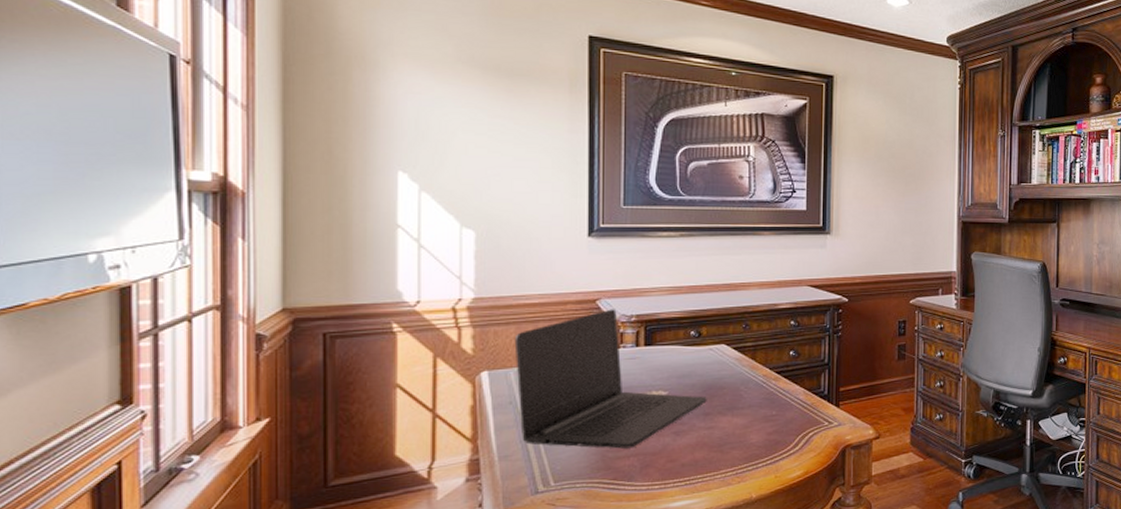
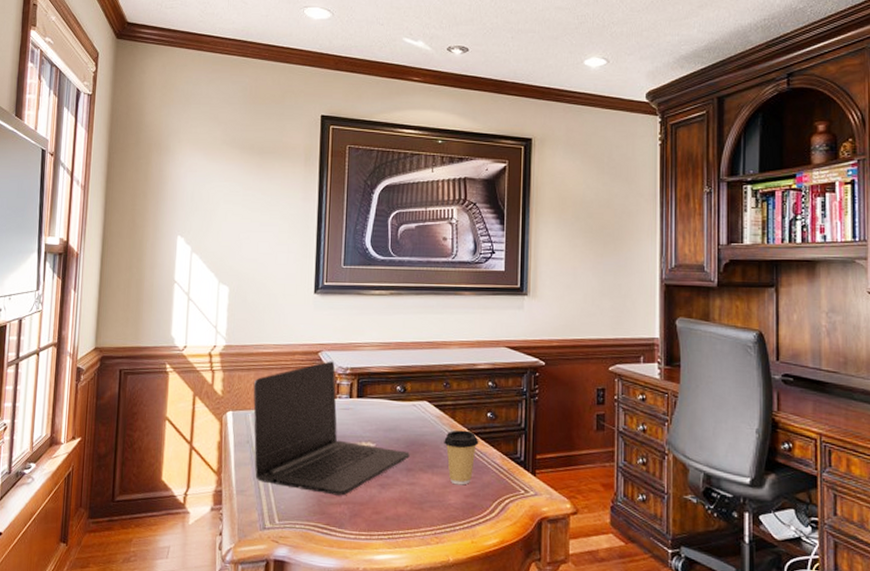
coffee cup: none [744,370,782,424] -> present [444,430,479,485]

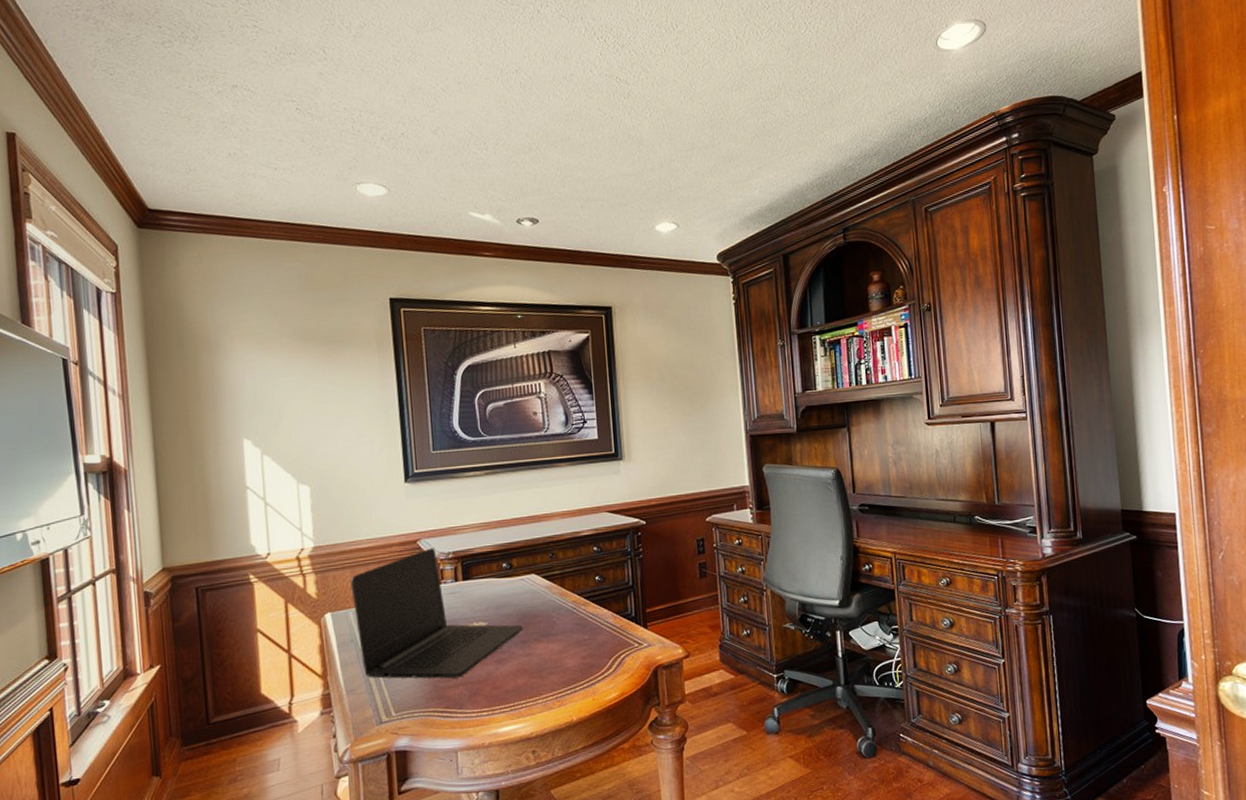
coffee cup: present [444,430,479,485] -> none [556,595,590,649]

